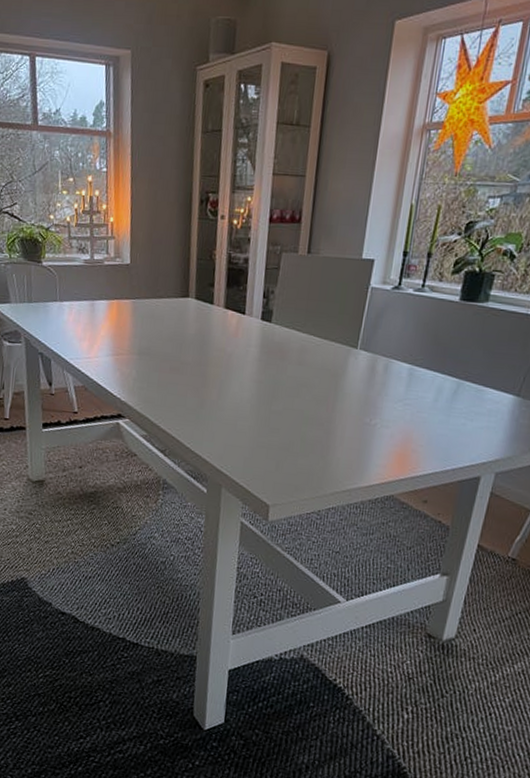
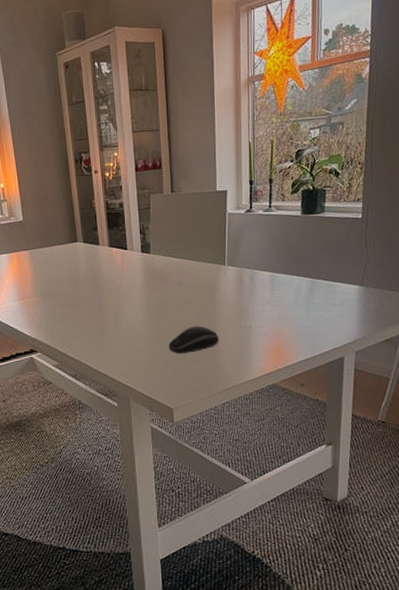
computer mouse: none [275,414,336,445] -> present [168,326,219,354]

